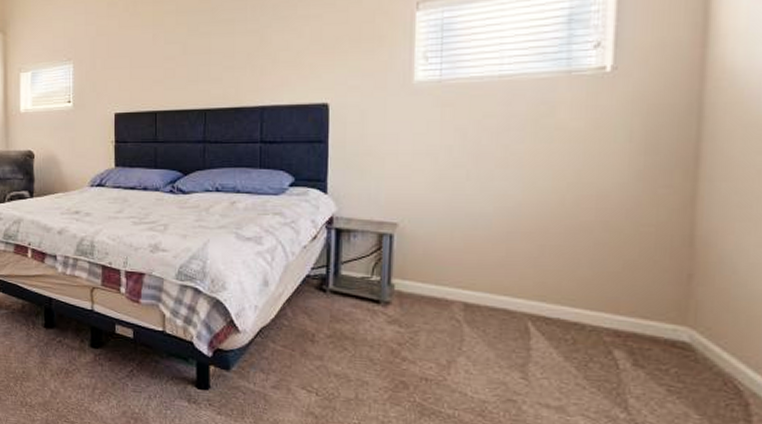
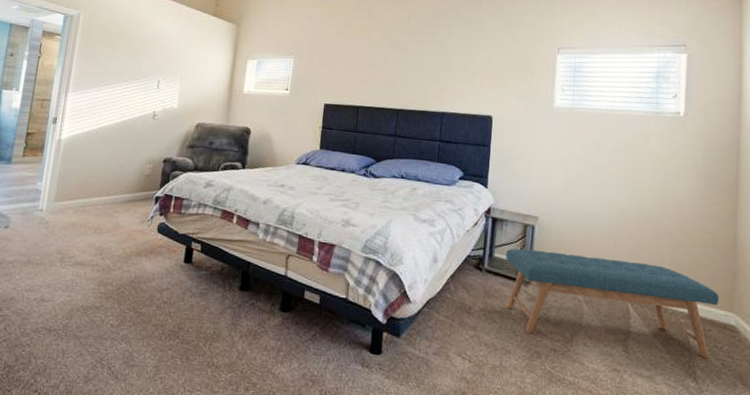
bench: none [356,263,664,384] -> present [506,248,719,359]

